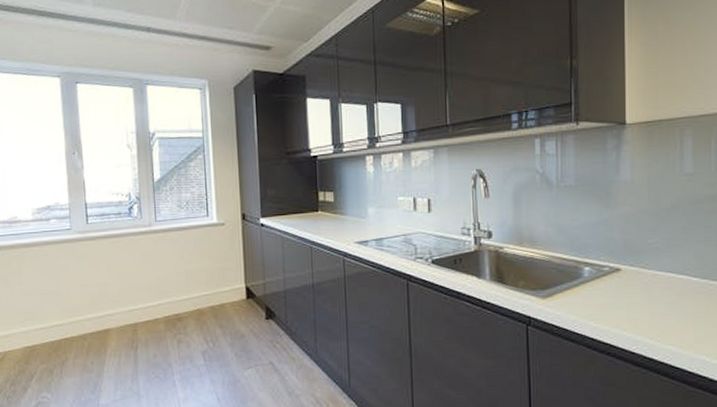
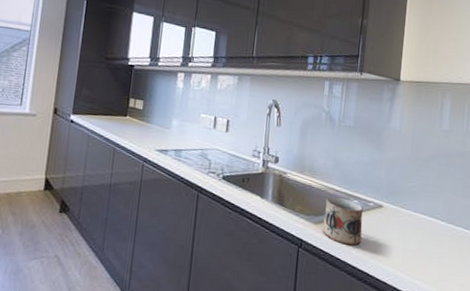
mug: none [552,266,599,317] -> present [322,196,363,246]

